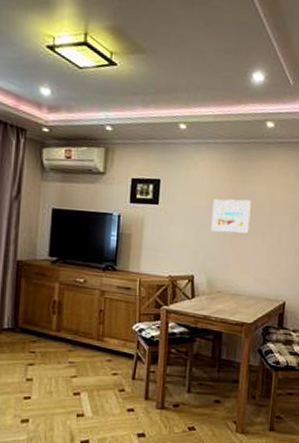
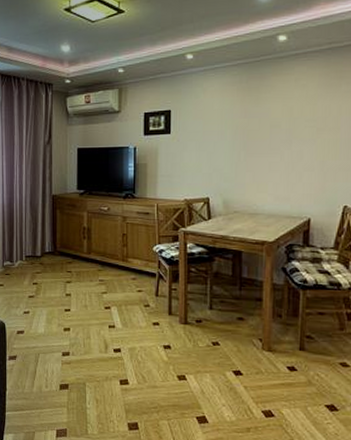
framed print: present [211,199,251,233] -> none [224,118,266,154]

